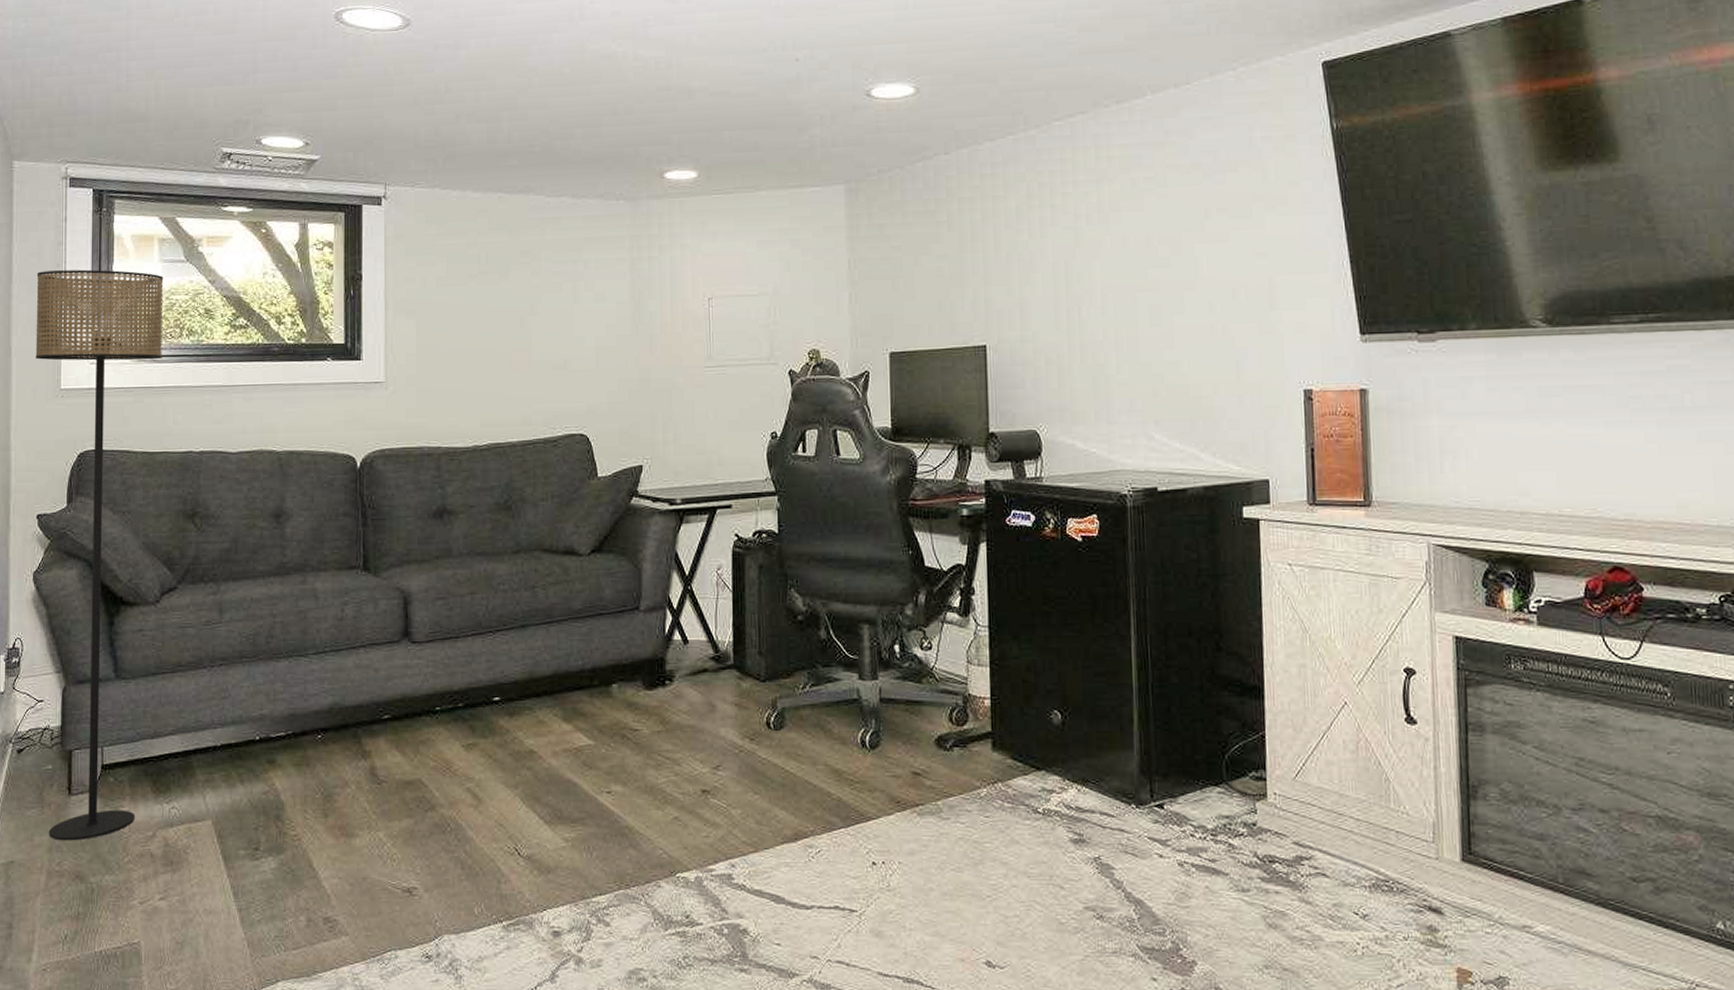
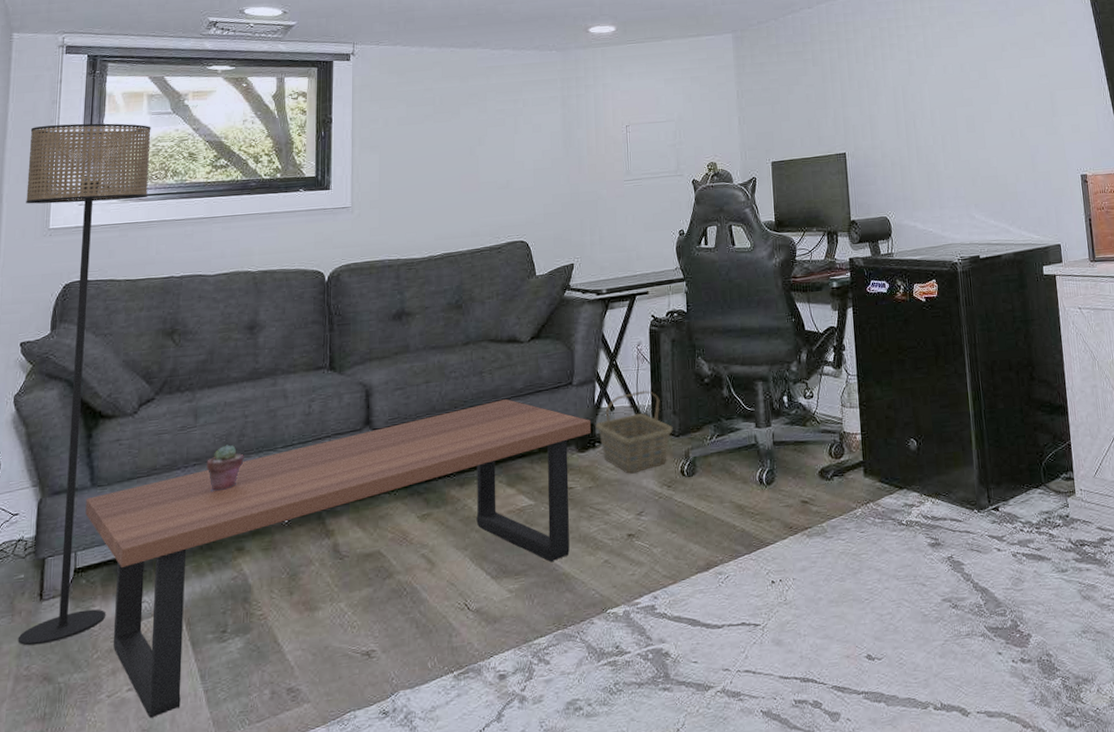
coffee table: none [110,621,660,931] -> present [85,399,591,718]
potted succulent: none [233,645,273,697] -> present [206,444,244,492]
basket: none [665,623,758,720] -> present [595,390,673,474]

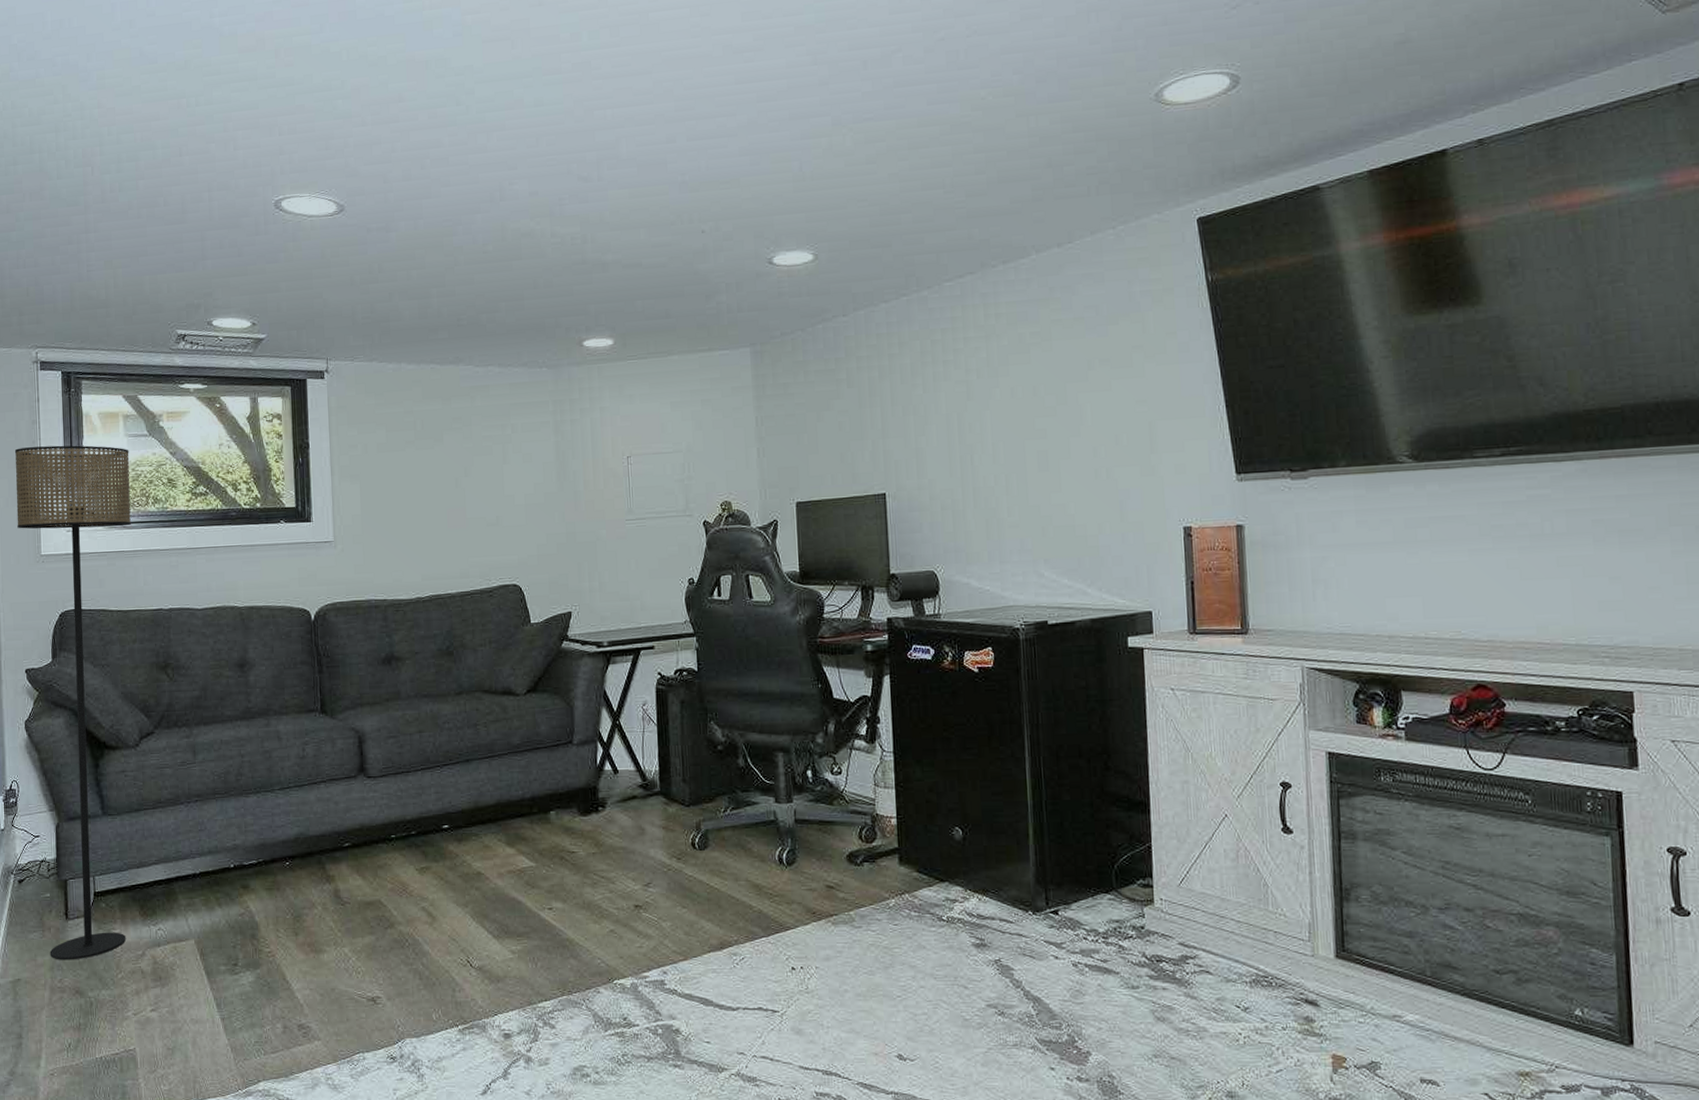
coffee table: present [85,399,591,718] -> none [99,755,593,1038]
potted succulent: present [206,444,244,492] -> none [208,783,243,829]
basket: present [595,390,673,474] -> none [598,754,683,842]

